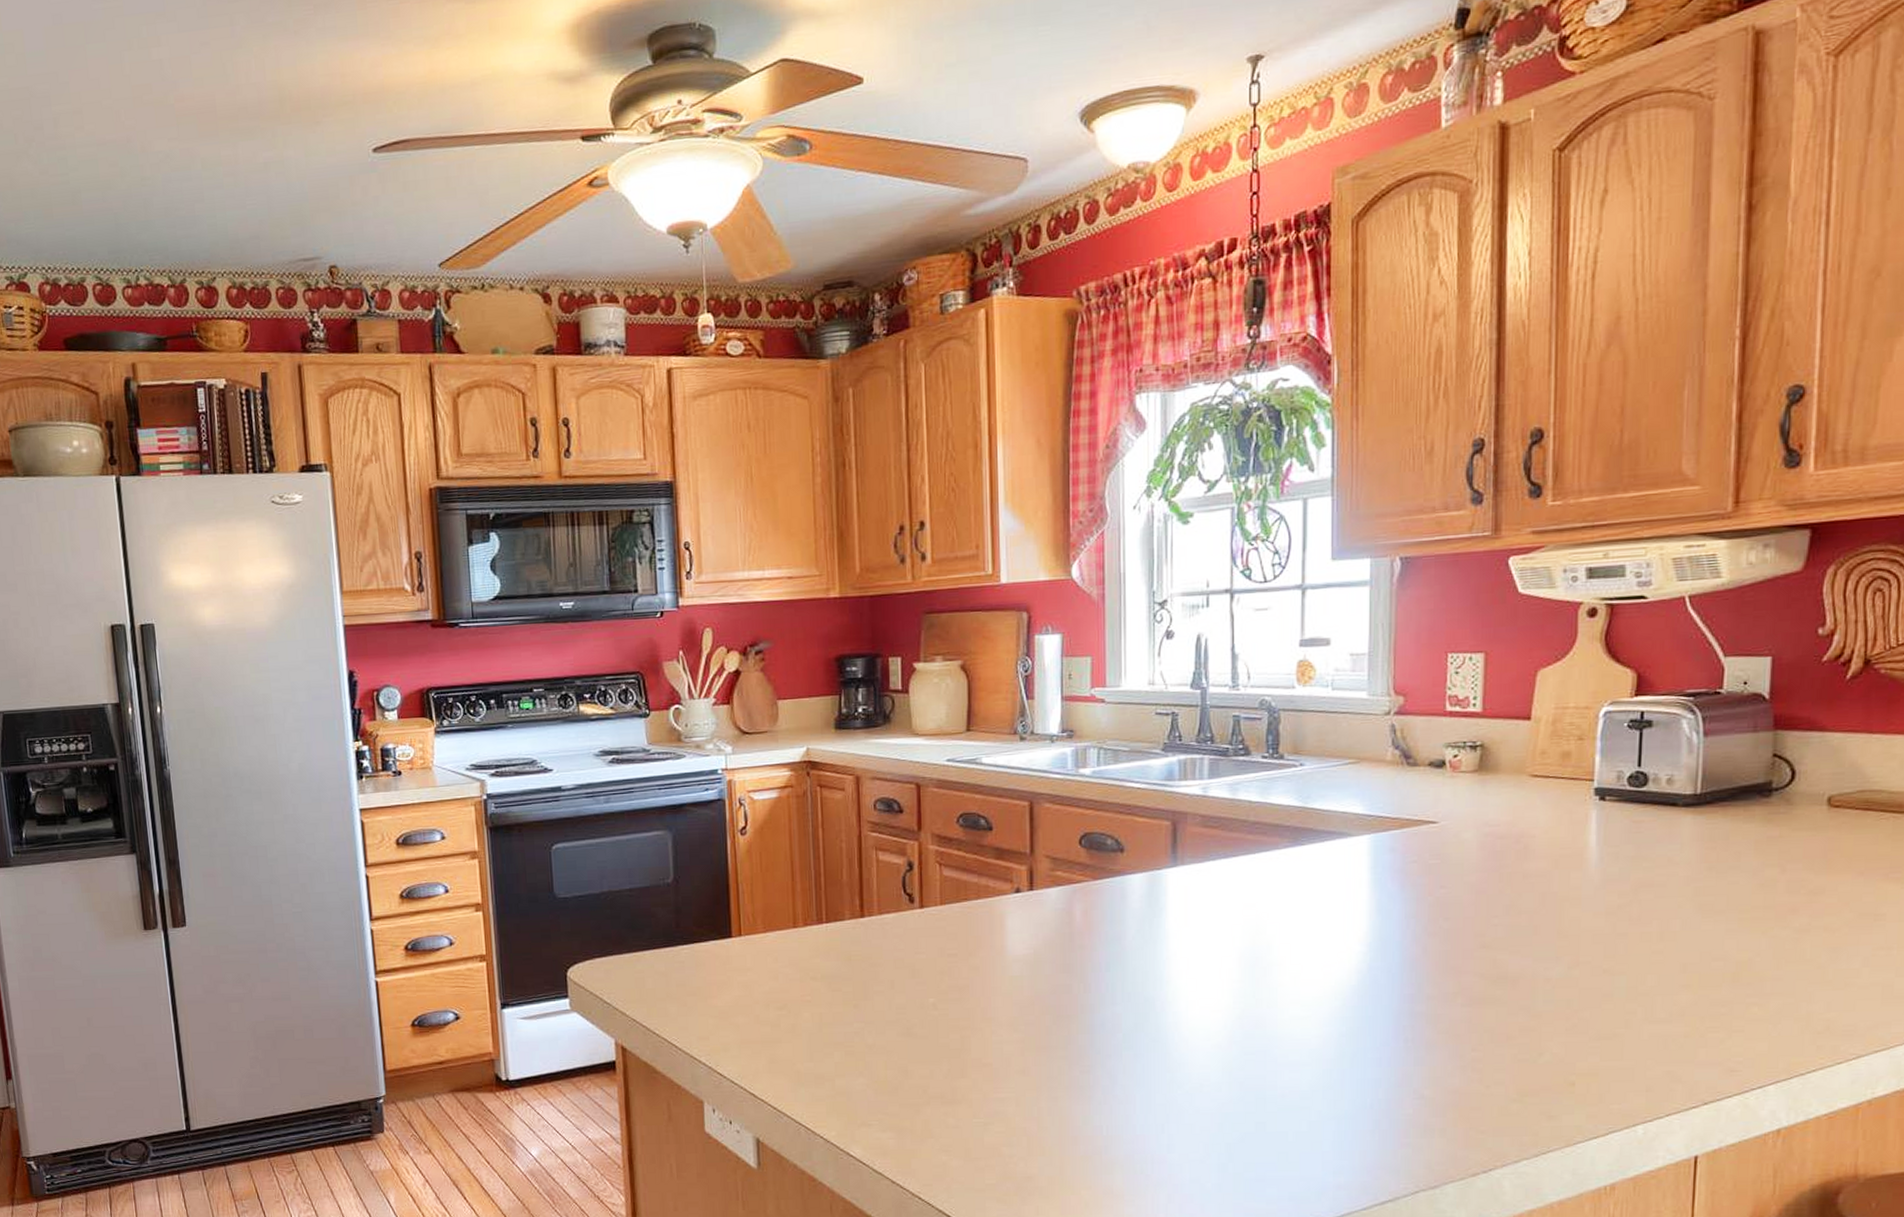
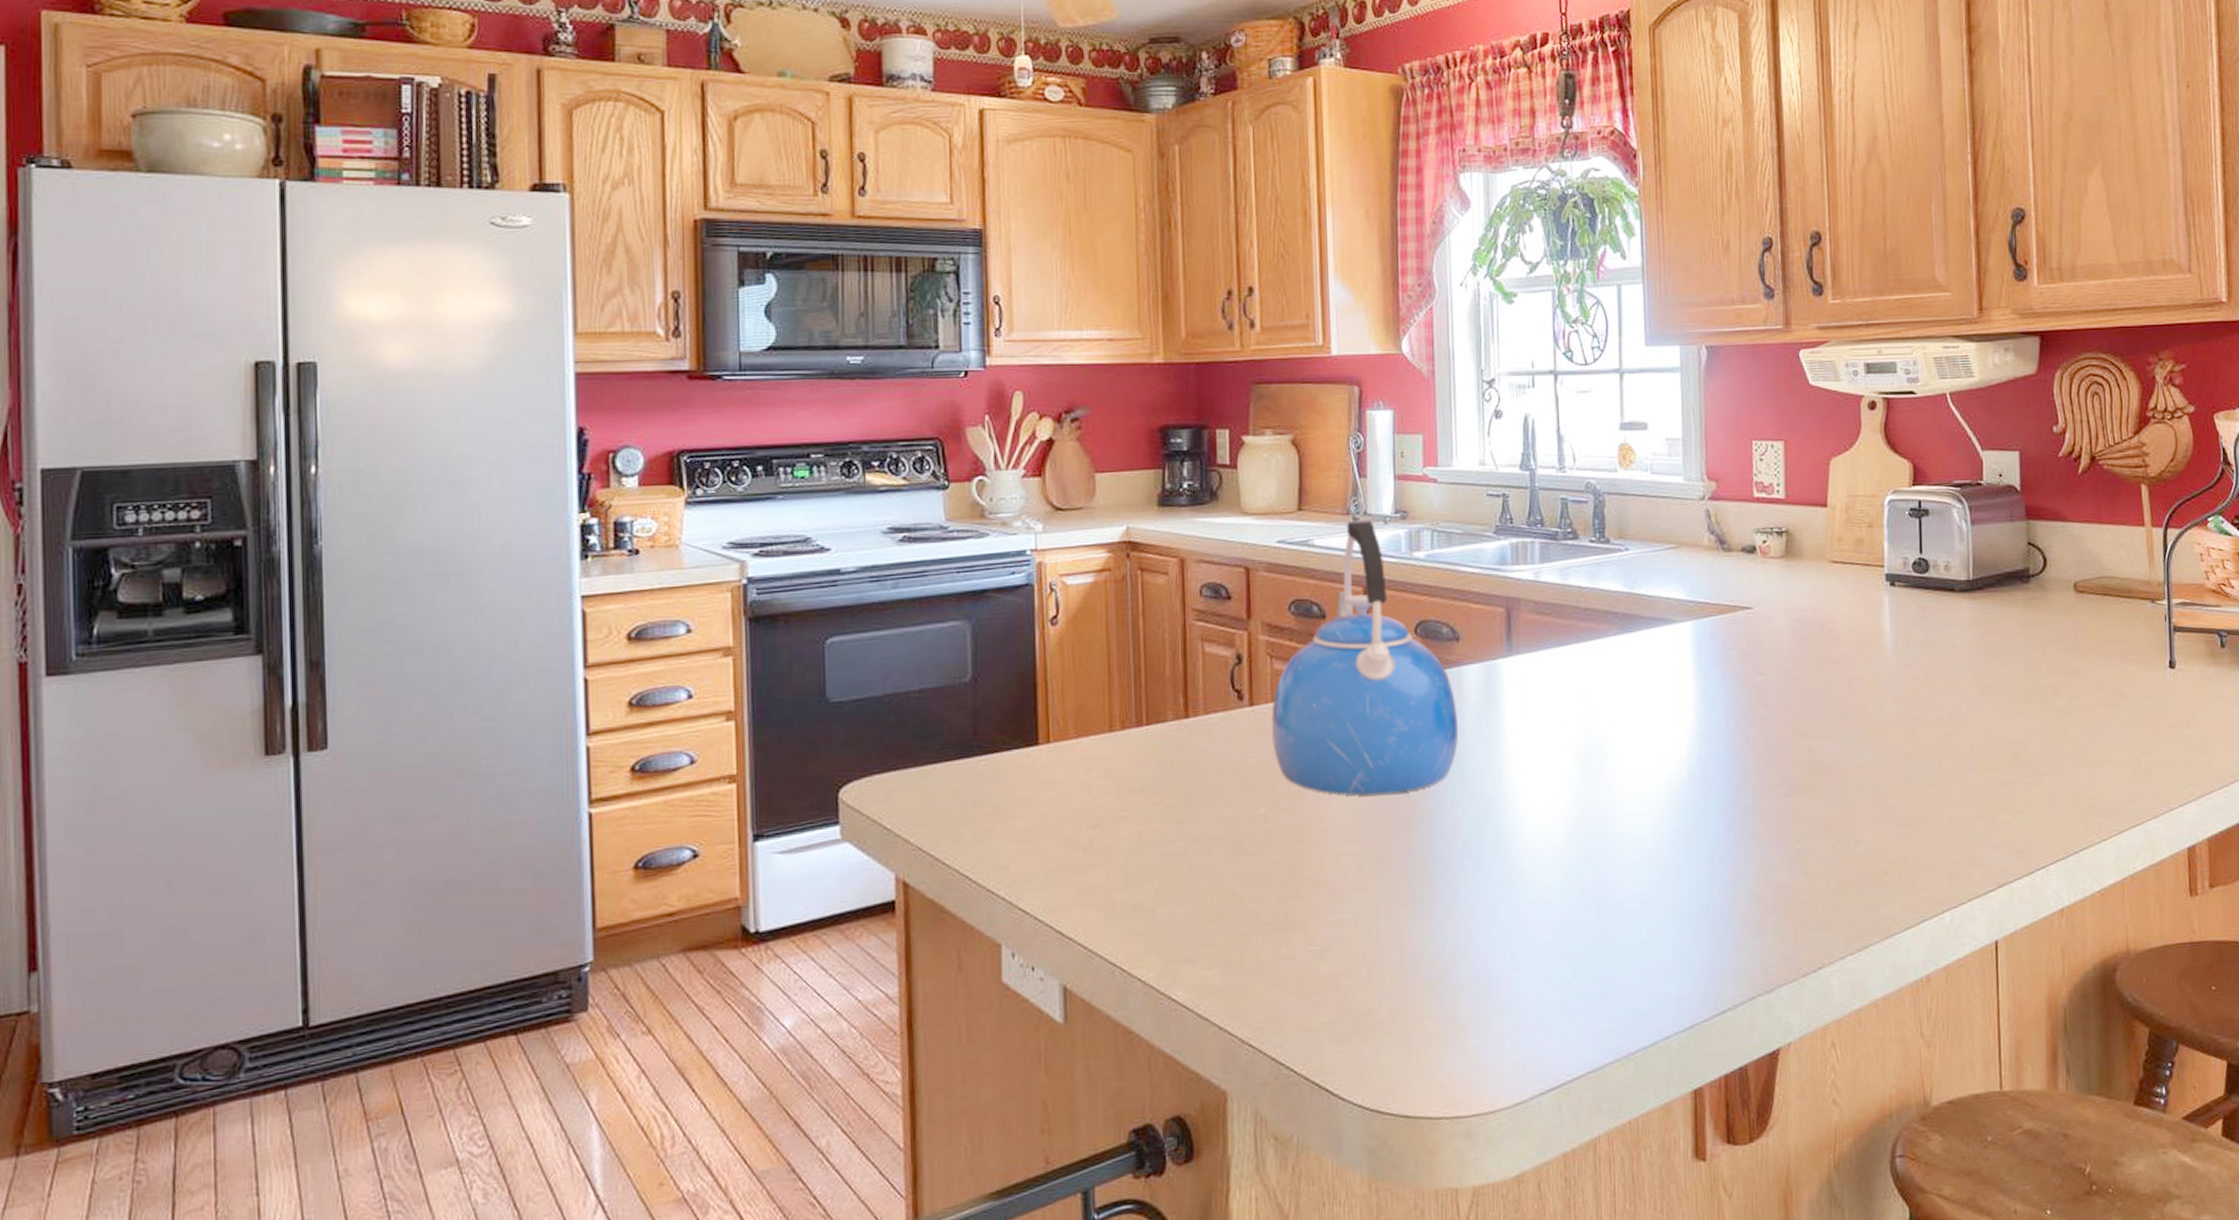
kettle: none [940,739,1120,990] -> present [1271,520,1458,796]

